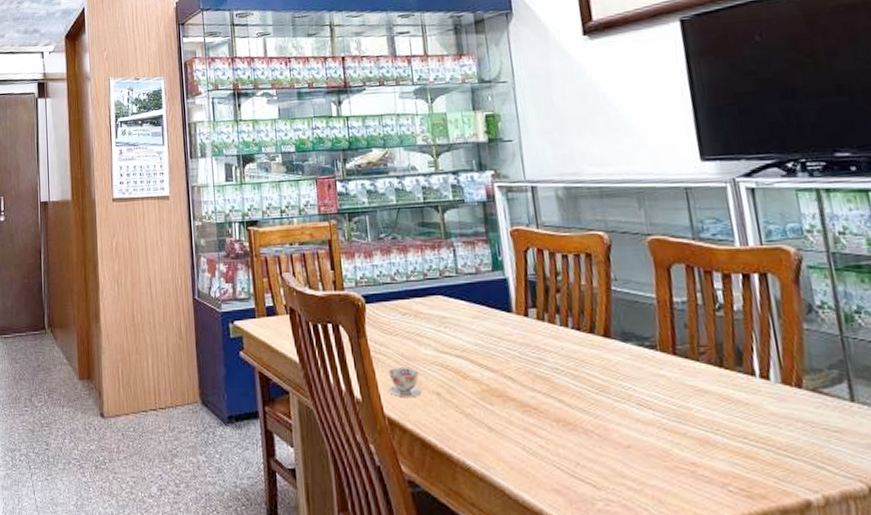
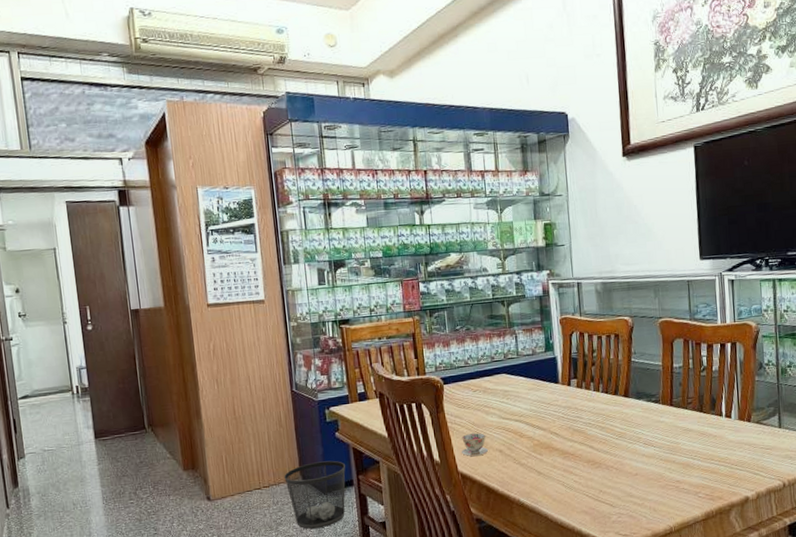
waste bin: none [182,385,251,466] -> present [284,460,346,529]

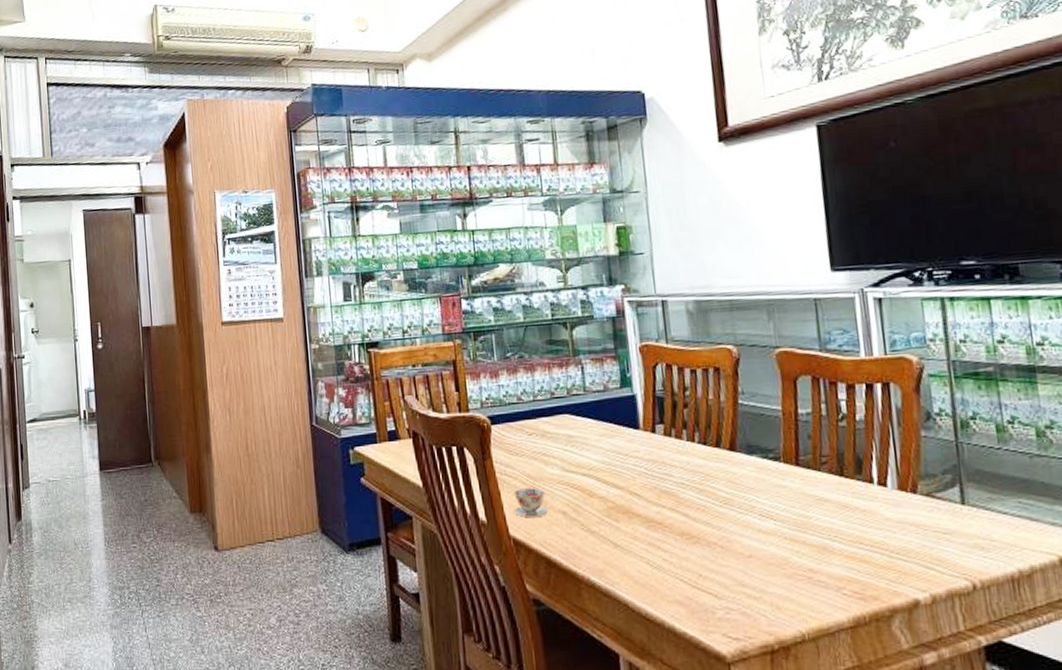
waste bin: present [284,460,346,529] -> none [301,512,373,595]

